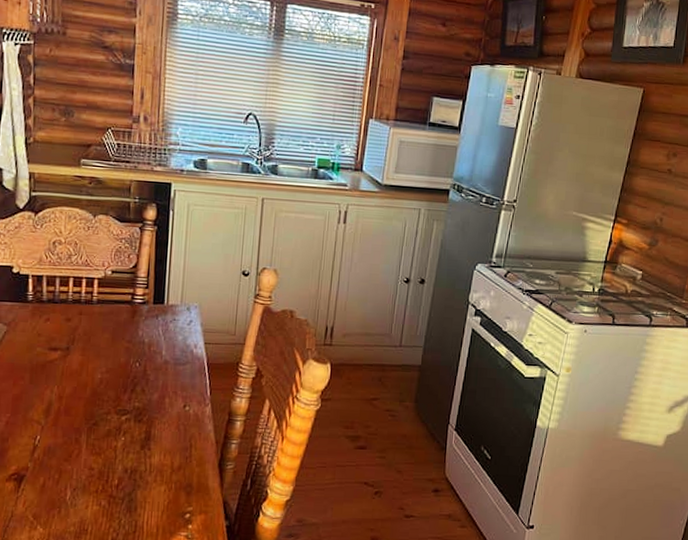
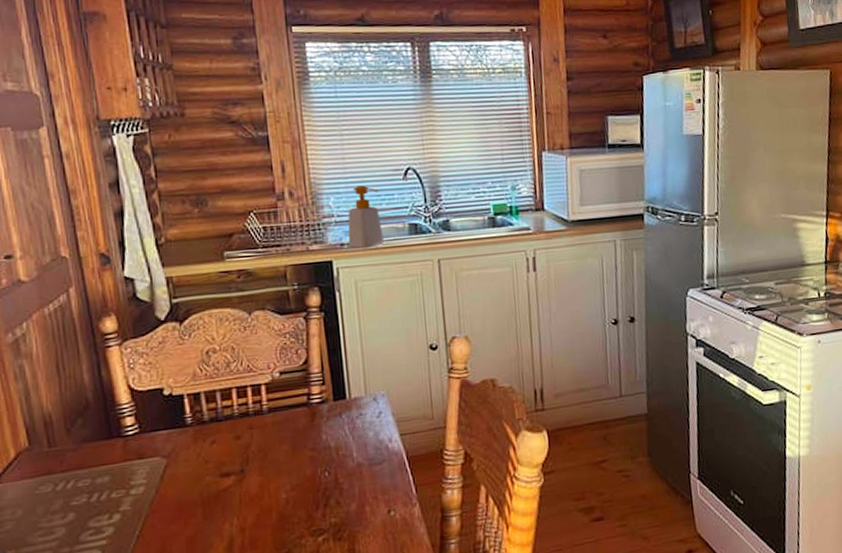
soap bottle: none [187,121,220,178] -> present [348,185,384,249]

